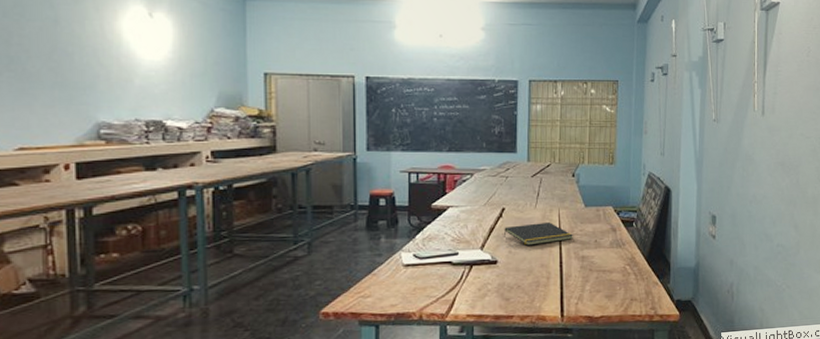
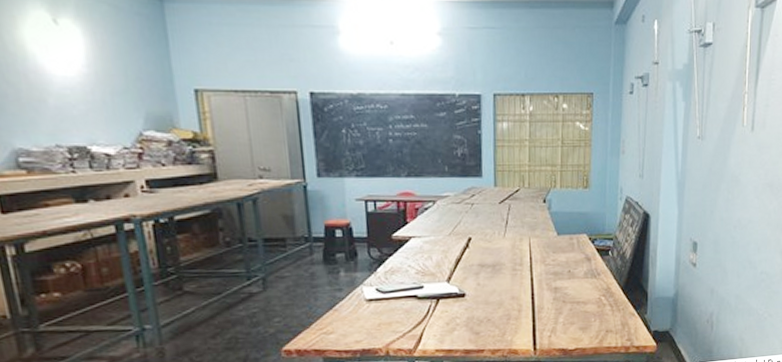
notepad: present [503,222,573,246] -> none [470,252,545,277]

